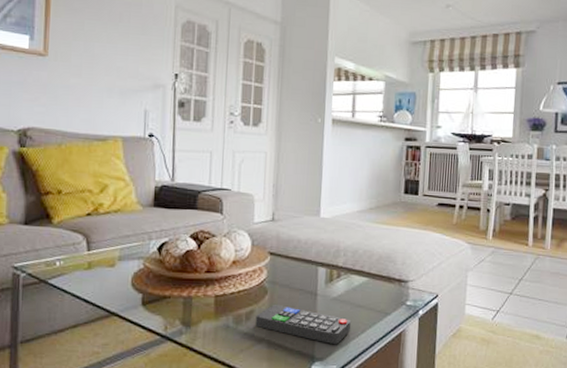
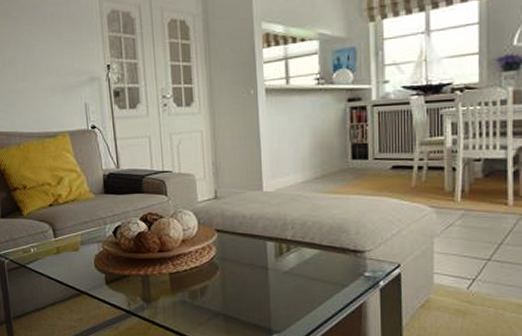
remote control: present [255,305,351,344] -> none [210,280,306,317]

